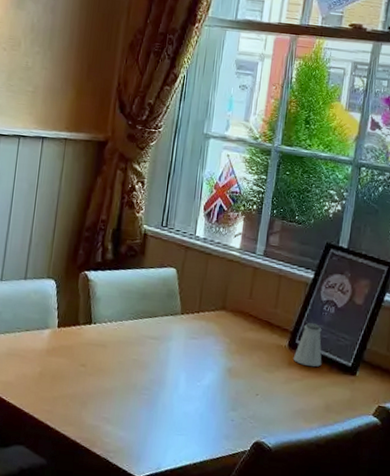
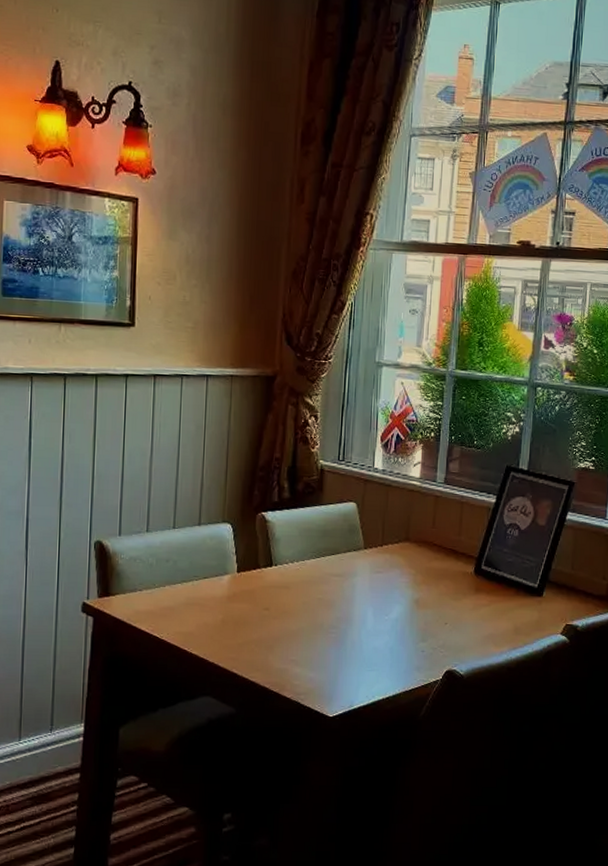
saltshaker: present [293,323,322,367] -> none [479,548,509,591]

